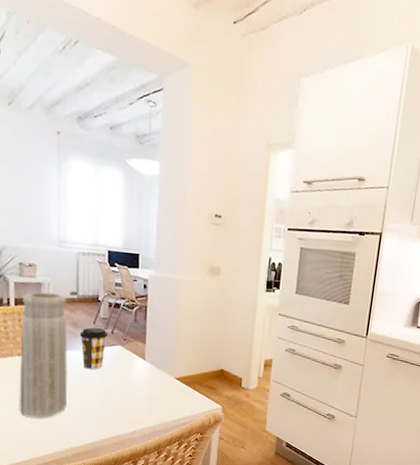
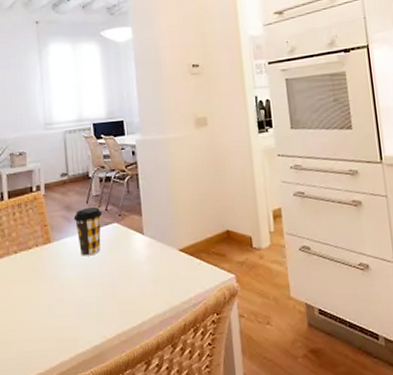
vase: present [19,292,68,418] -> none [15,178,68,324]

